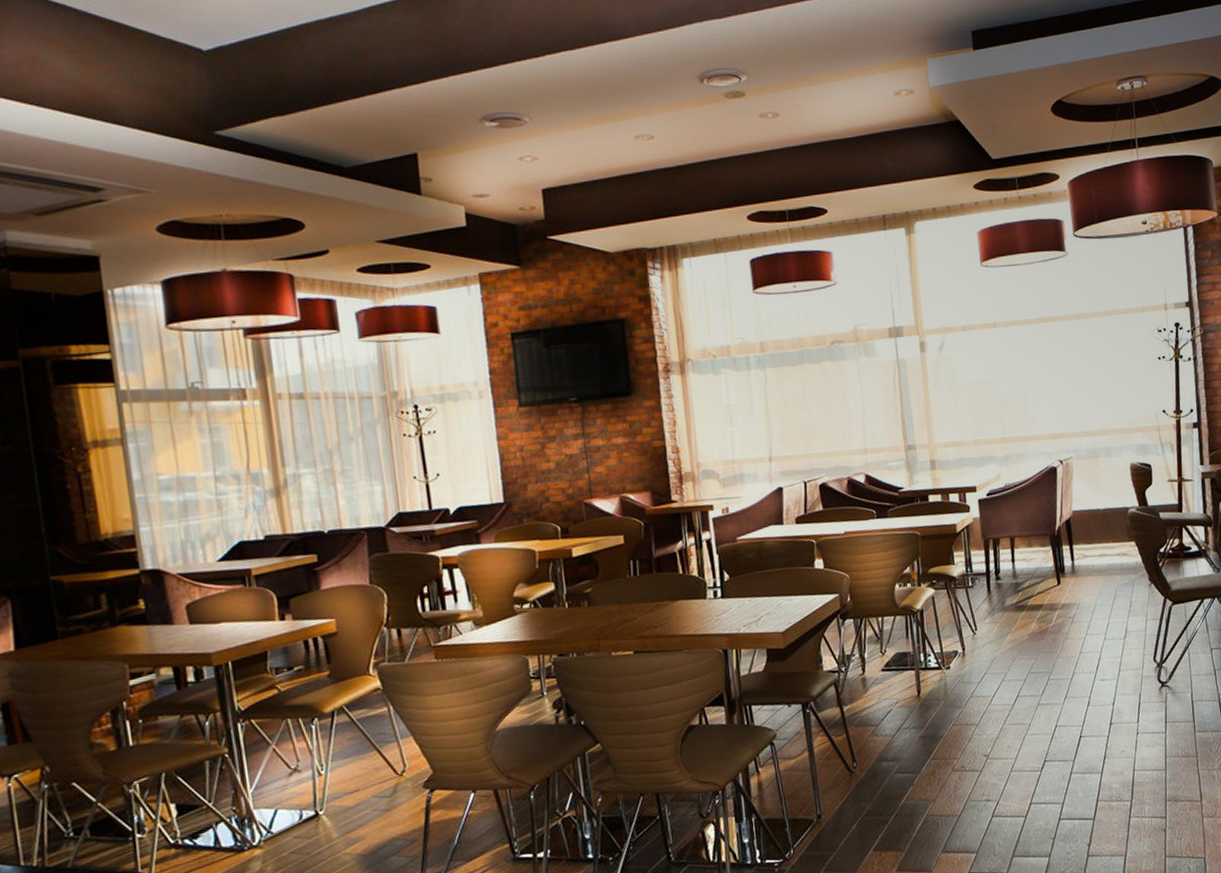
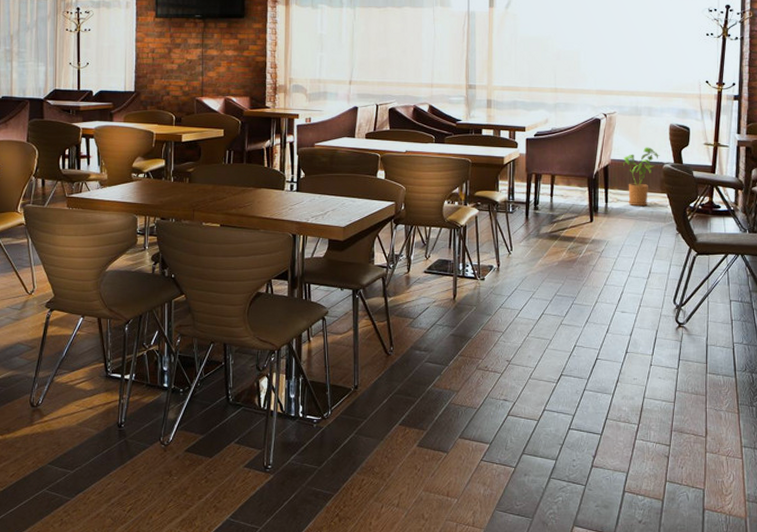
house plant: none [1085,492,1124,560] -> present [623,147,660,207]

